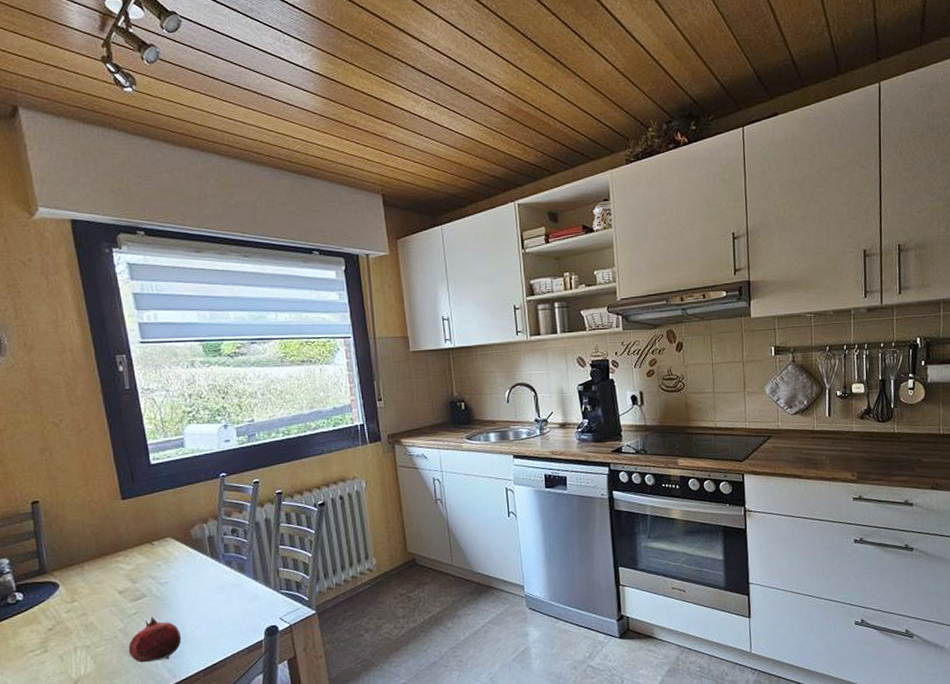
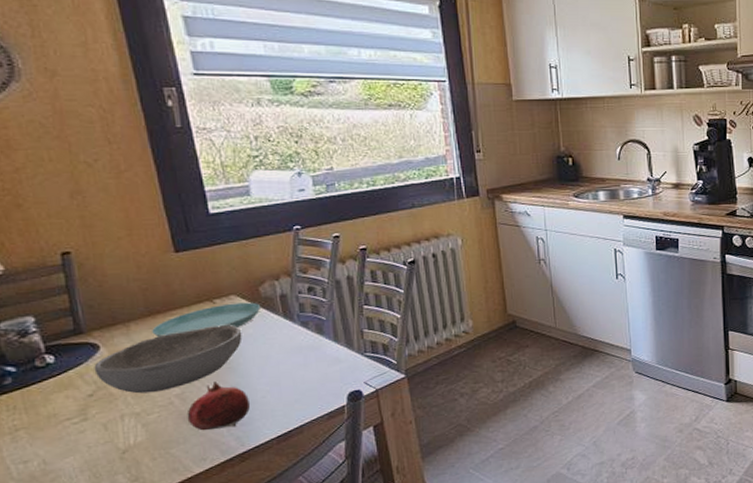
bowl: none [54,565,176,628] -> present [94,325,242,394]
saucer: none [102,543,191,577] -> present [152,302,260,337]

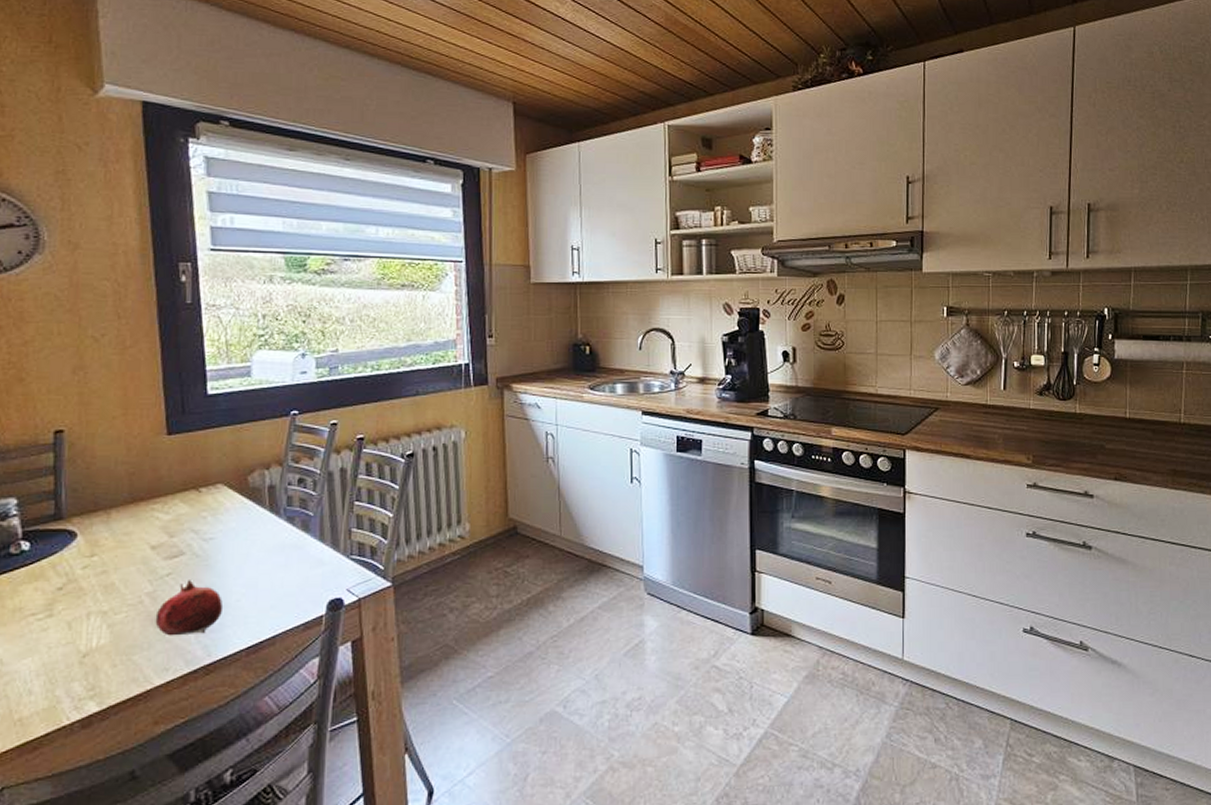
bowl: present [94,325,242,394] -> none [68,517,224,590]
saucer: present [152,302,260,337] -> none [132,492,246,527]

